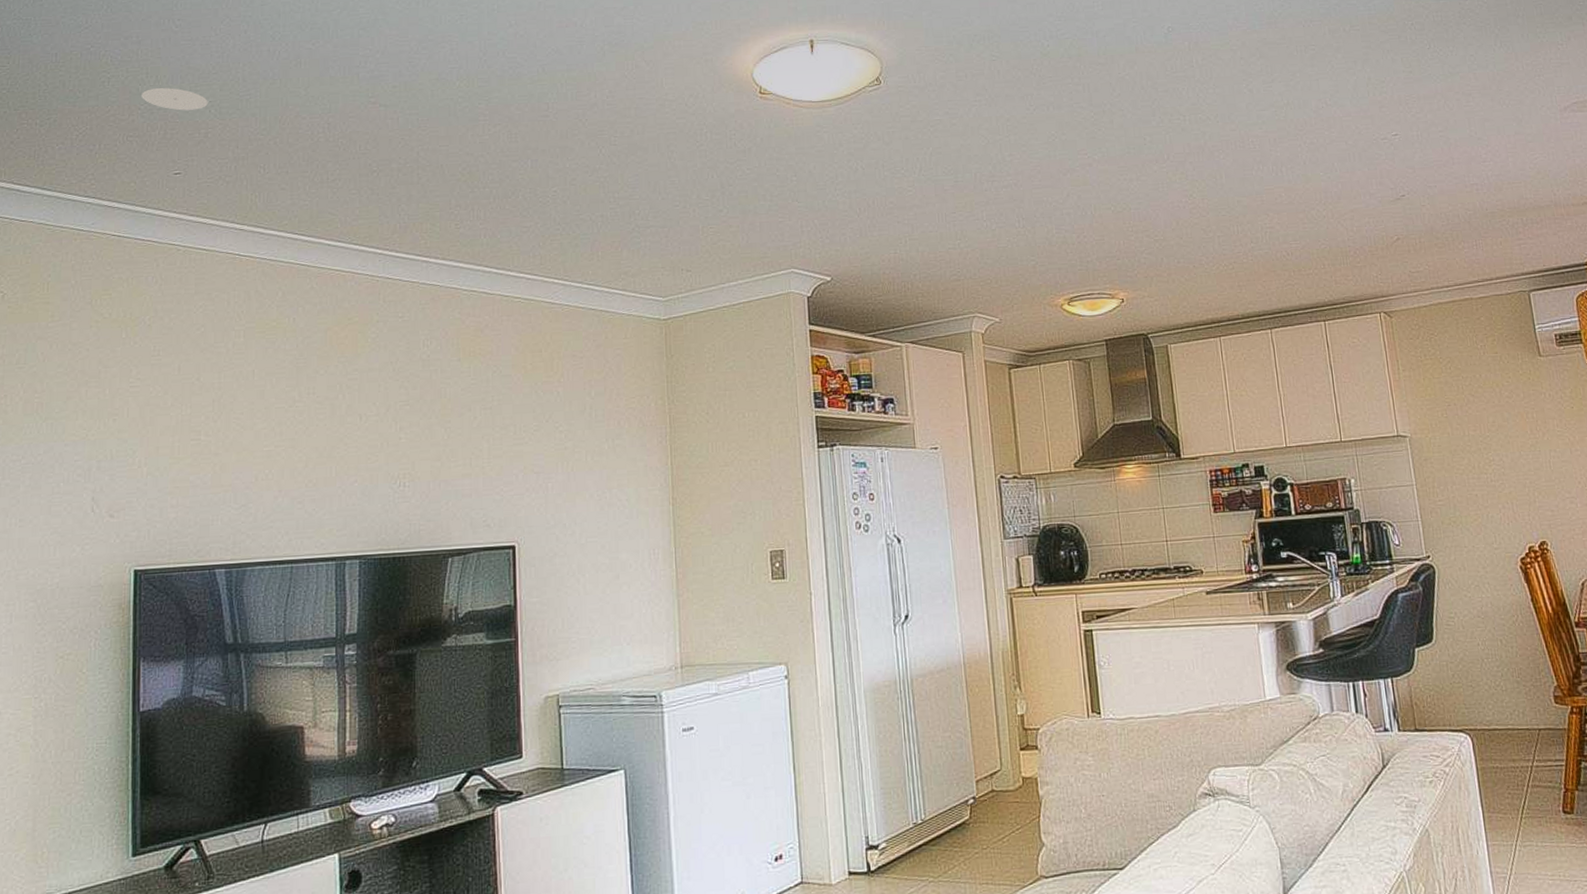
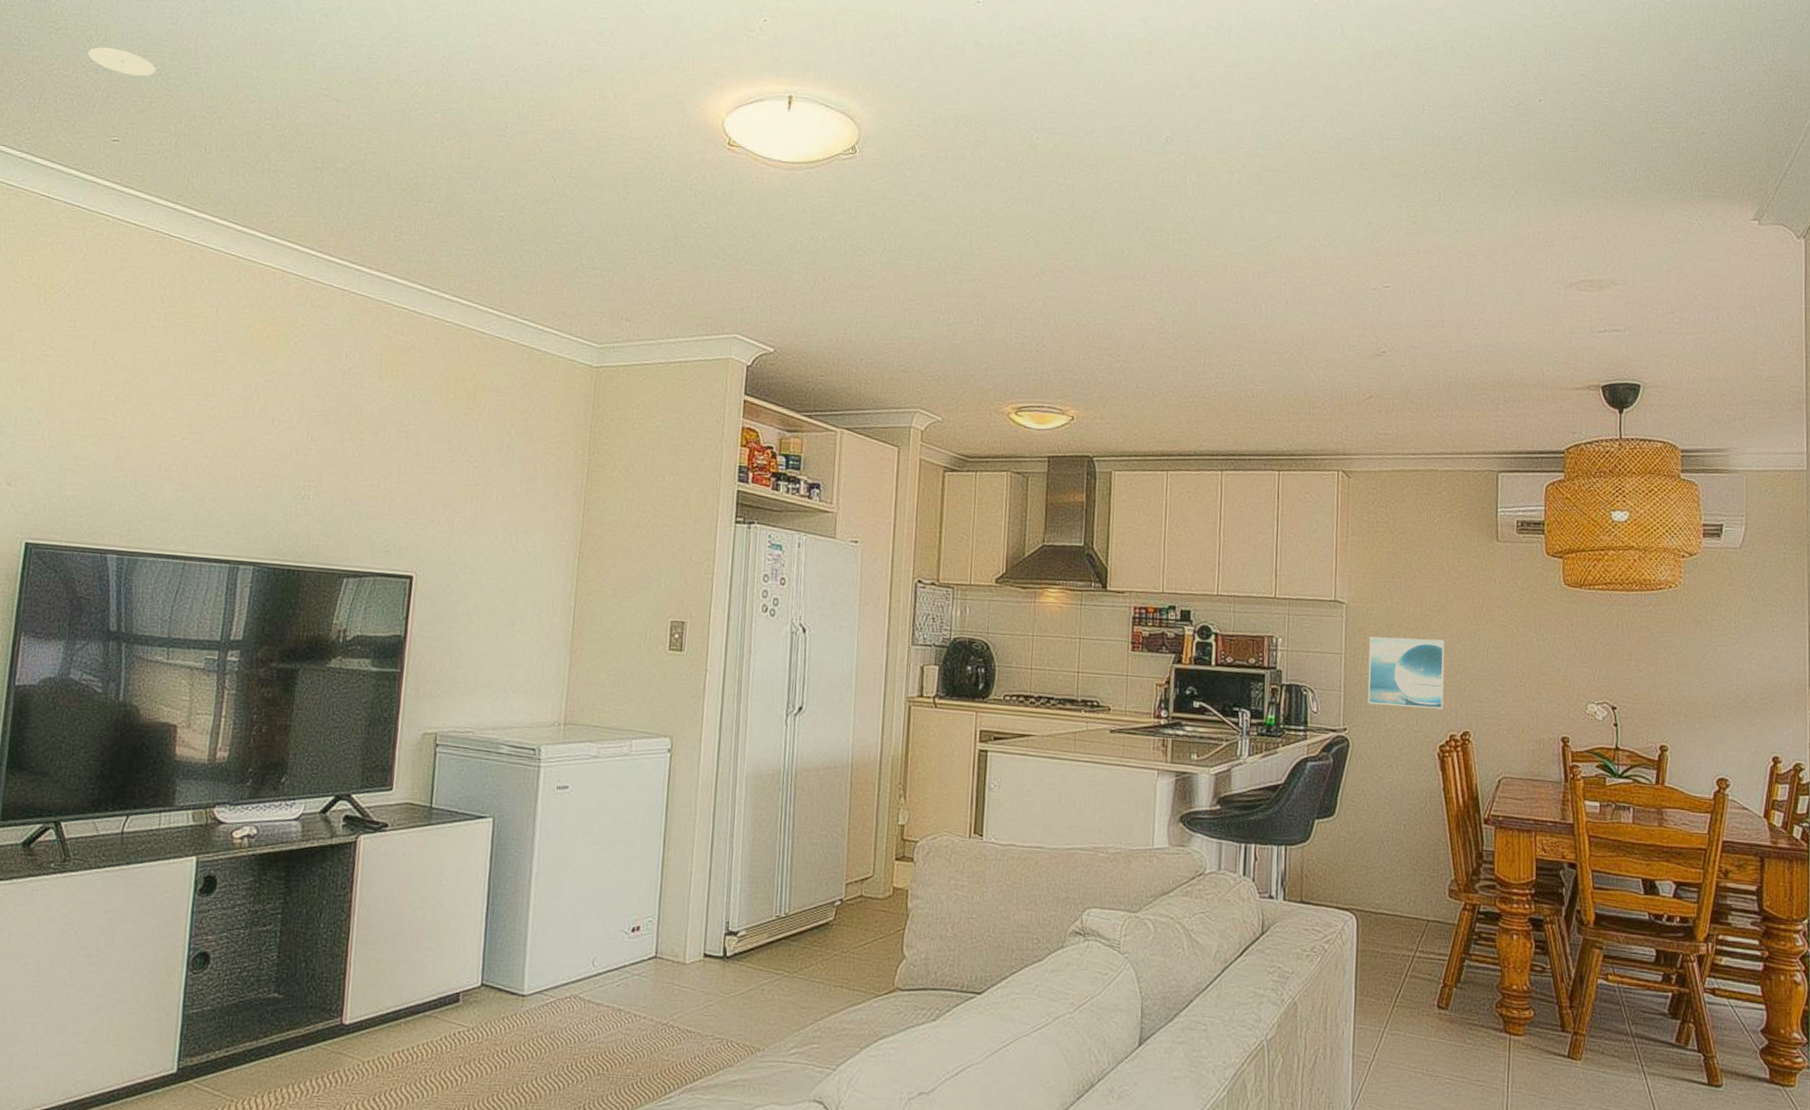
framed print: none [1436,457,1517,530] -> present [1368,636,1445,709]

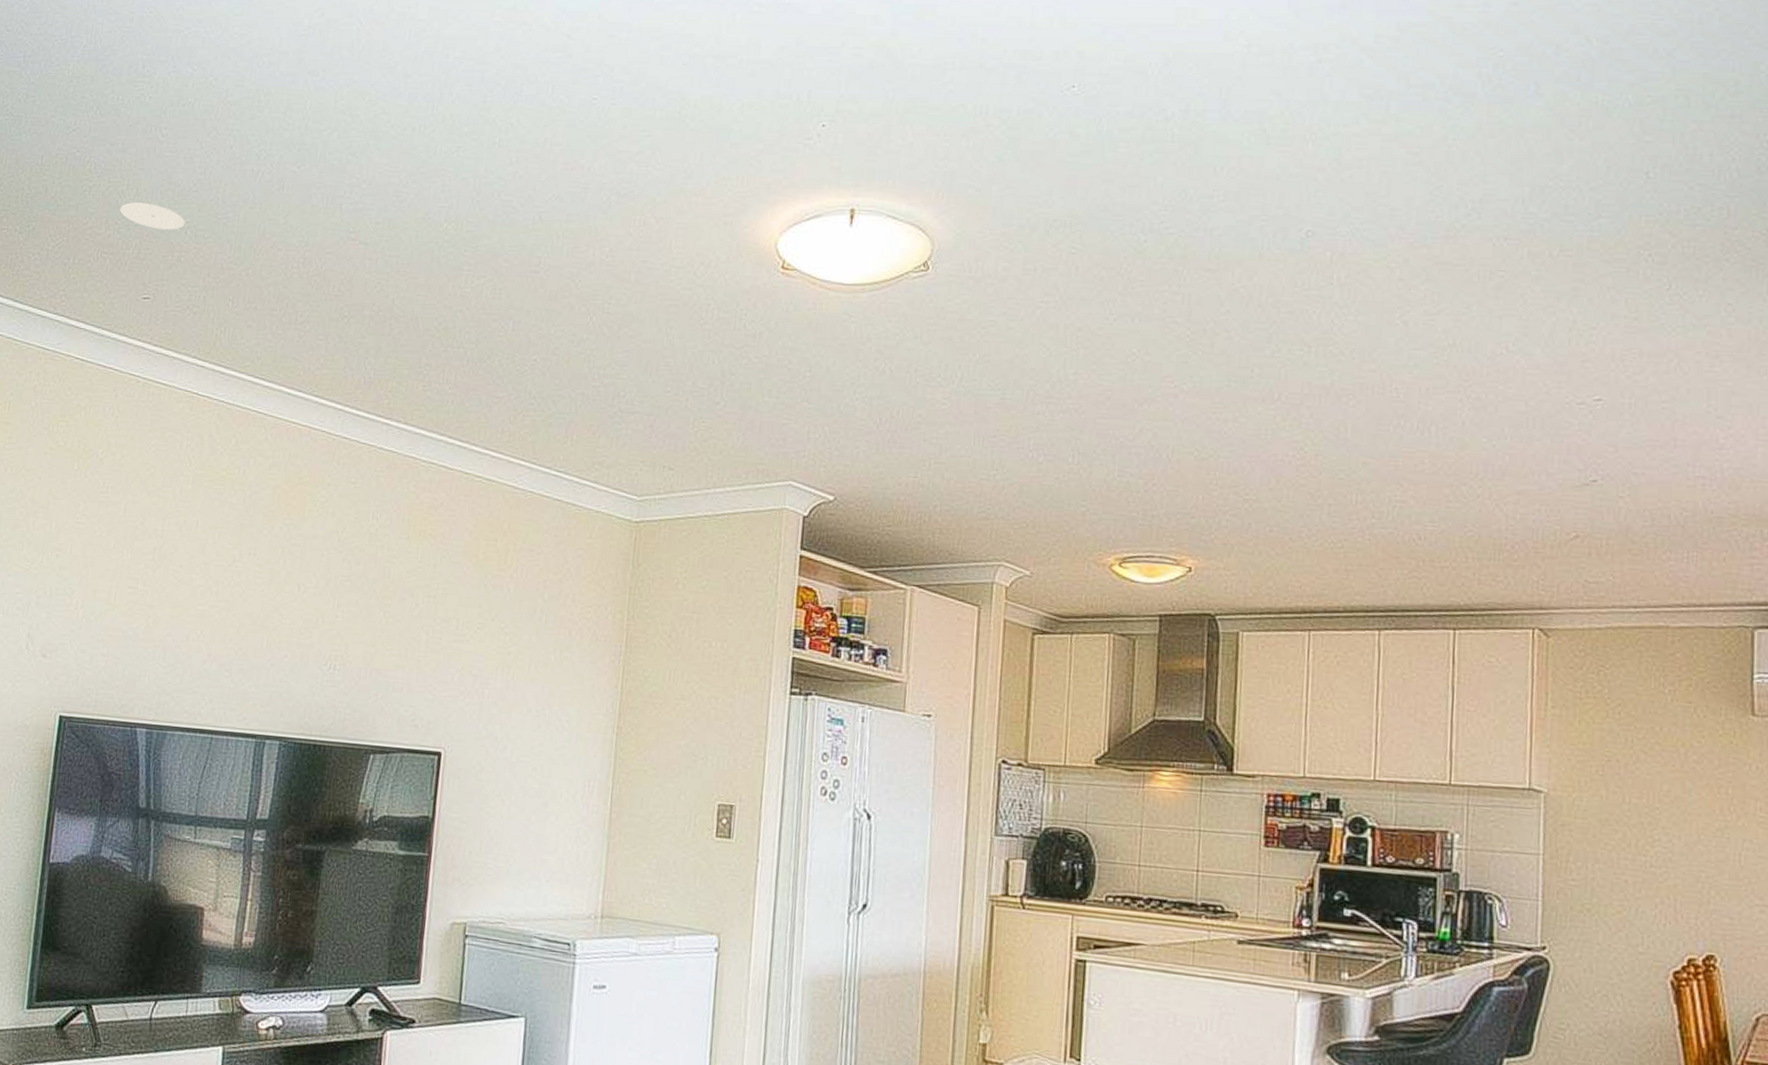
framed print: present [1368,636,1445,709] -> none [1574,833,1680,926]

